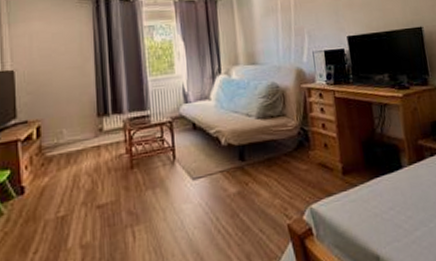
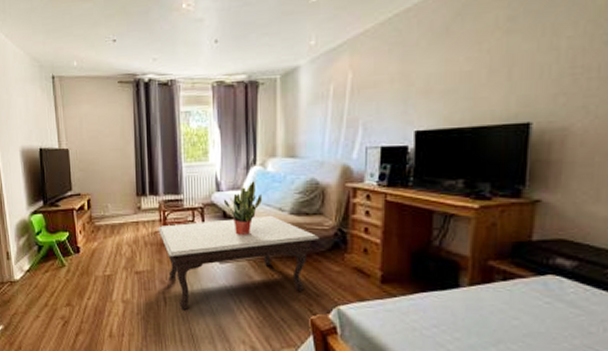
coffee table: none [123,121,285,243] -> present [158,215,319,311]
potted plant: none [192,88,230,147] -> present [223,180,262,236]

